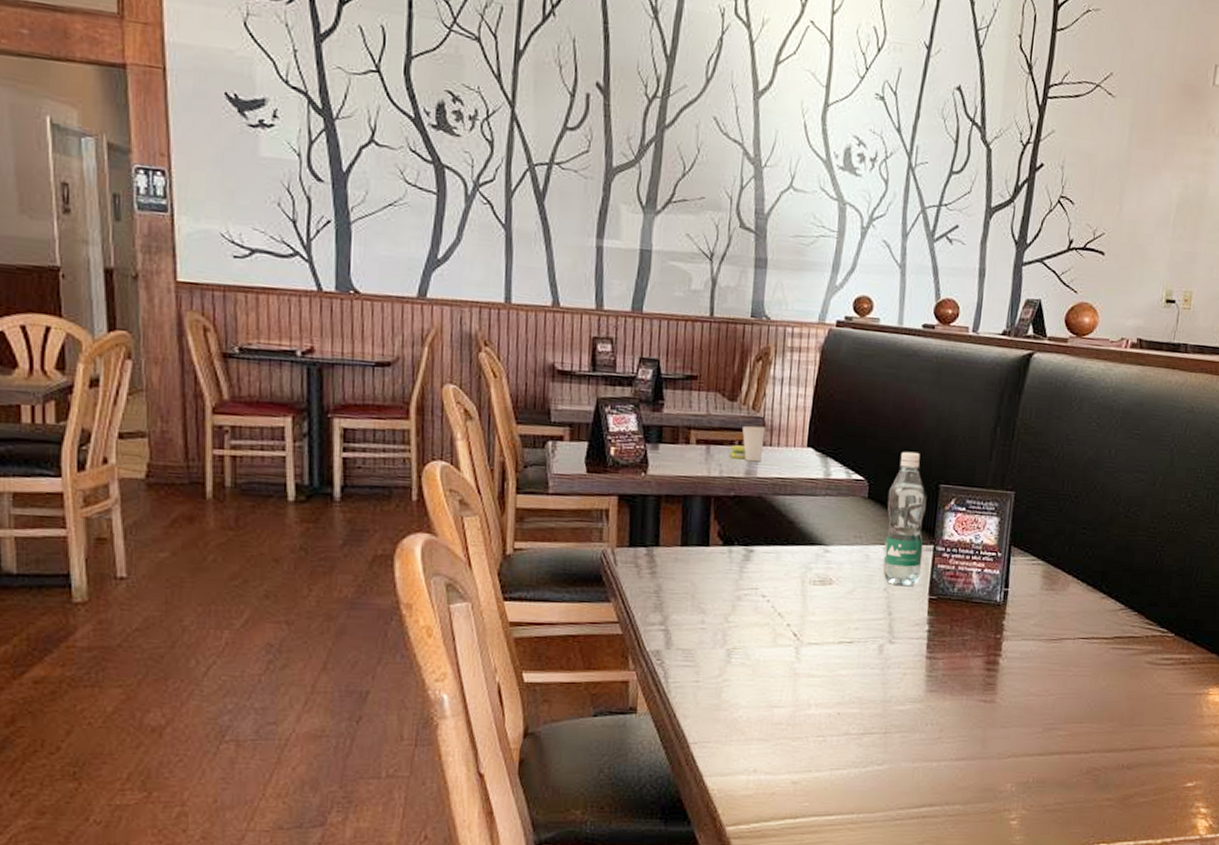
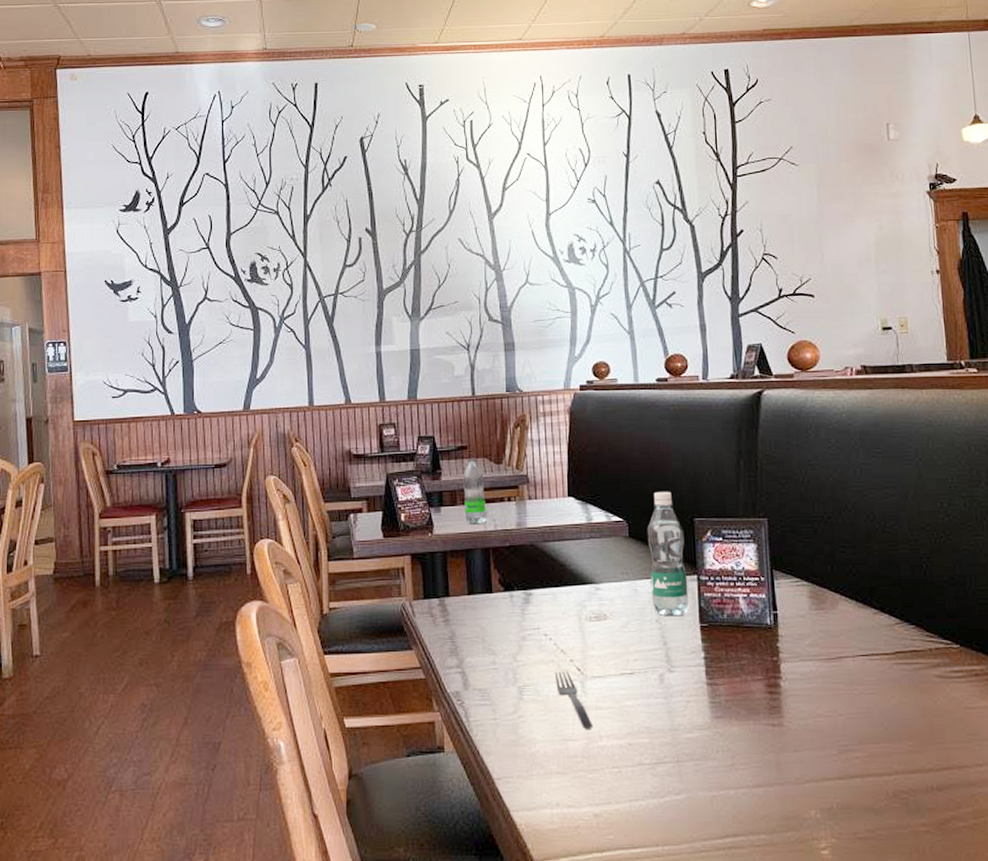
bottle: none [686,390,714,469] -> present [463,457,486,525]
cup: present [729,425,766,462] -> none [500,483,530,515]
fork: none [768,635,802,696] -> present [554,671,592,729]

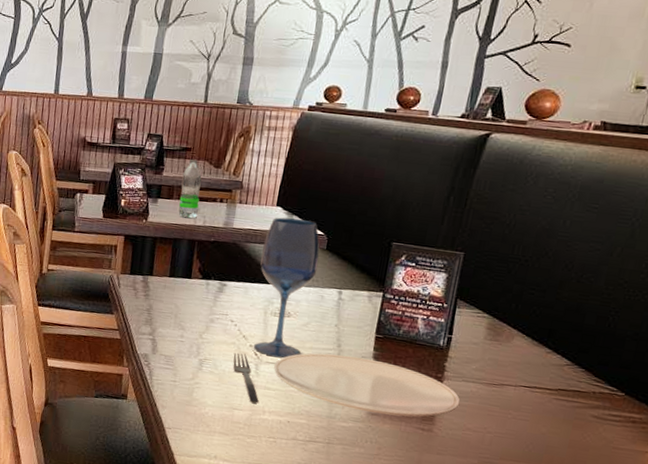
wineglass: none [563,508,627,669] -> present [253,217,320,358]
plate: none [600,653,803,715] -> present [273,353,461,417]
bottle: present [647,491,689,617] -> none [335,213,380,325]

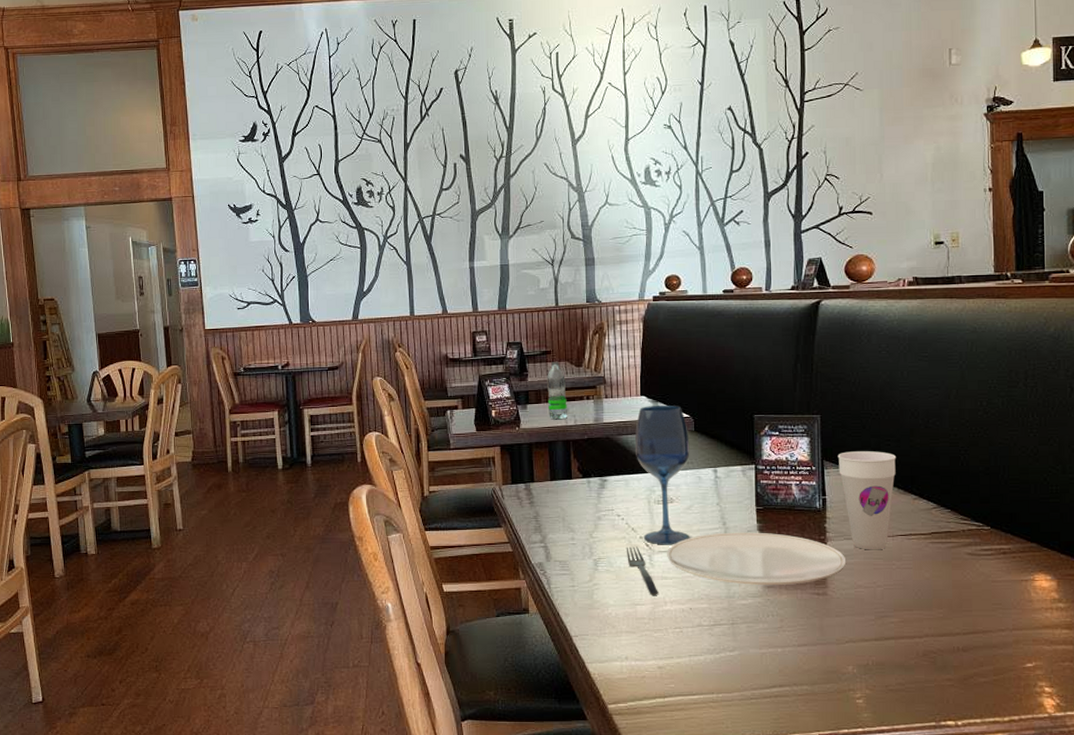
cup: none [470,294,538,398] -> present [837,451,897,550]

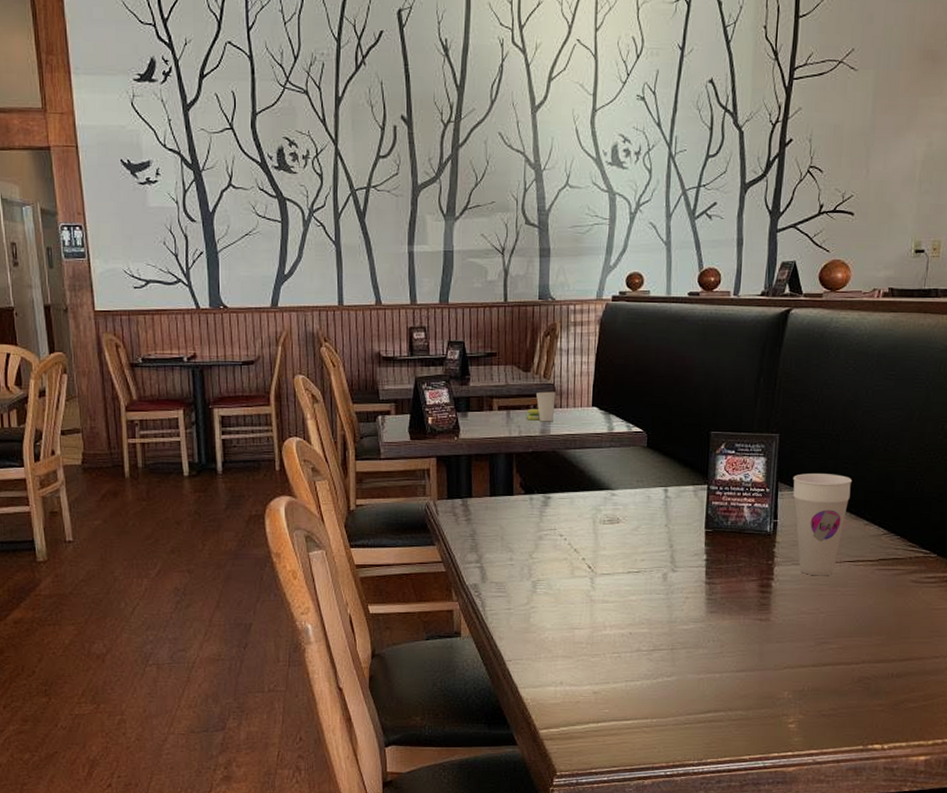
bottle: present [547,361,567,420] -> none [490,364,512,430]
cup: none [580,383,607,411] -> present [526,391,556,422]
fork: present [626,546,658,595] -> none [567,568,598,619]
wineglass: present [635,405,690,545] -> none [583,418,641,568]
plate: present [666,532,847,585] -> none [608,555,792,610]

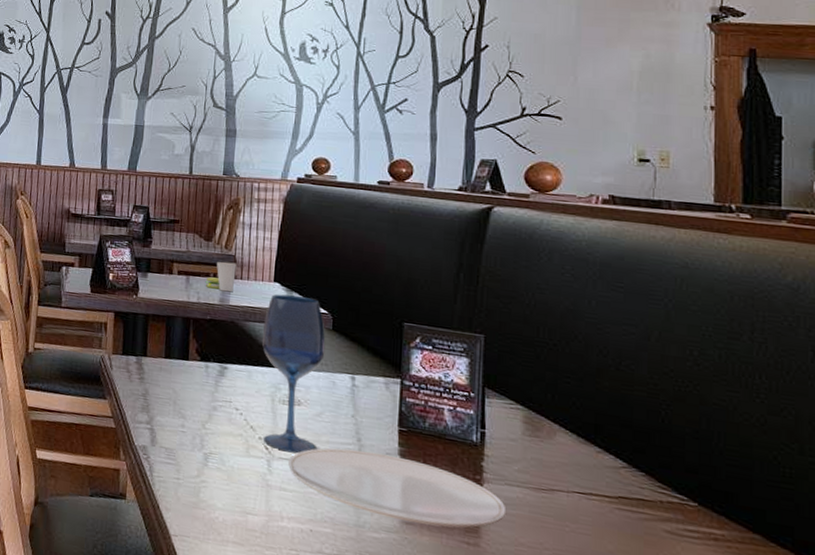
wineglass: none [583,418,641,568] -> present [262,294,326,454]
plate: none [608,555,792,610] -> present [287,447,507,528]
cup: present [793,473,853,576] -> none [502,382,578,506]

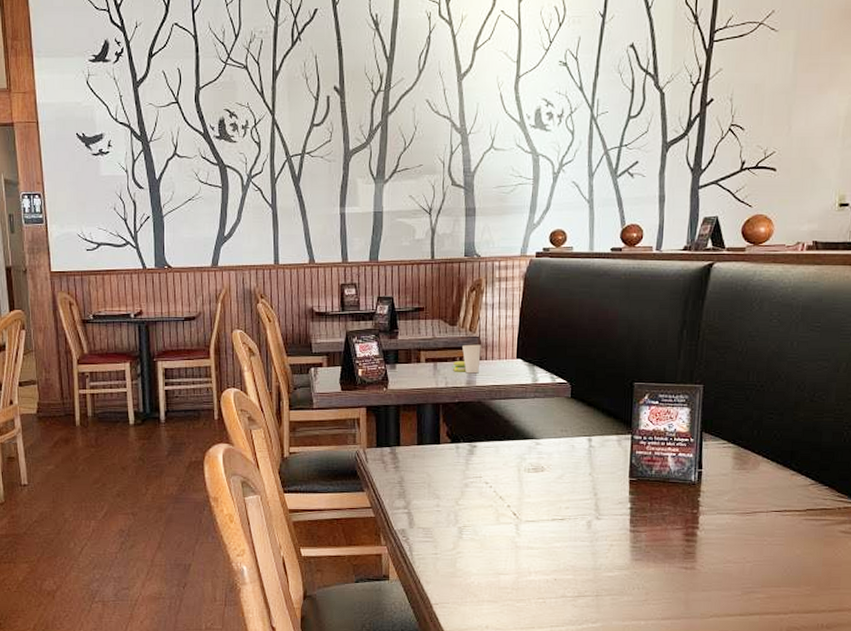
wineglass: present [262,294,326,454] -> none [508,370,565,515]
plate: present [287,447,507,528] -> none [533,503,718,558]

